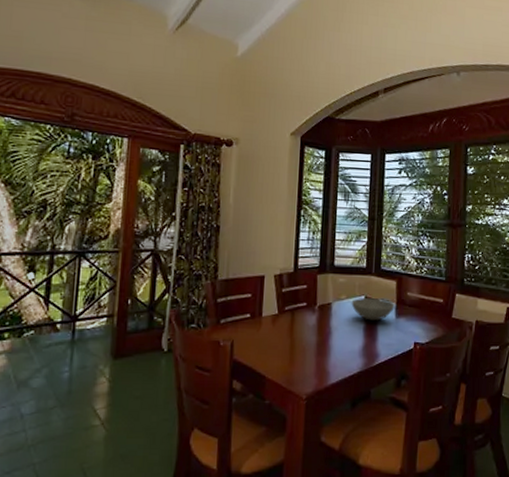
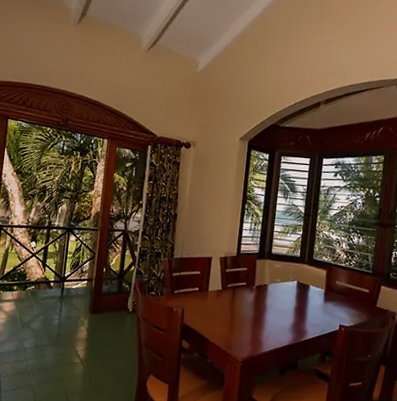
bowl: present [351,298,395,321] -> none [284,282,324,303]

